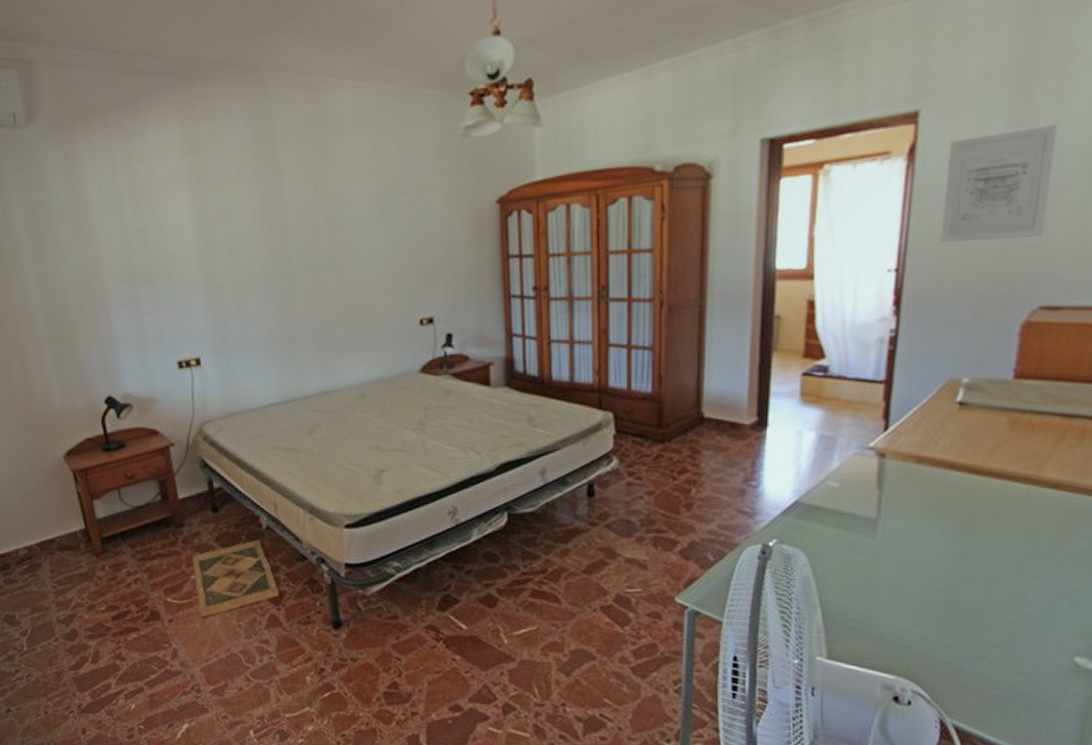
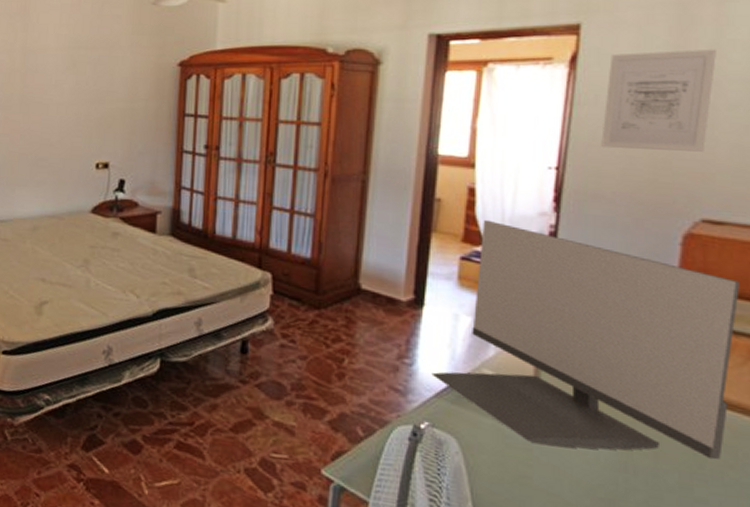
computer monitor: none [778,331,1075,547] -> present [431,219,740,460]

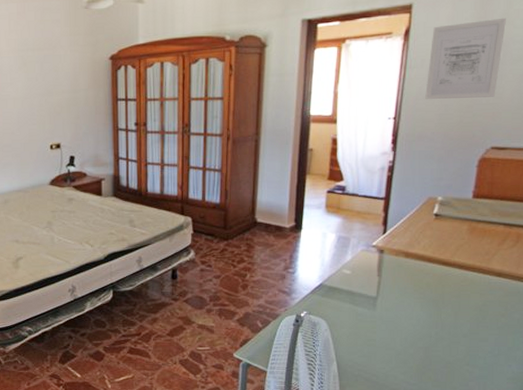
computer monitor: present [431,219,740,460] -> none [308,161,514,317]

